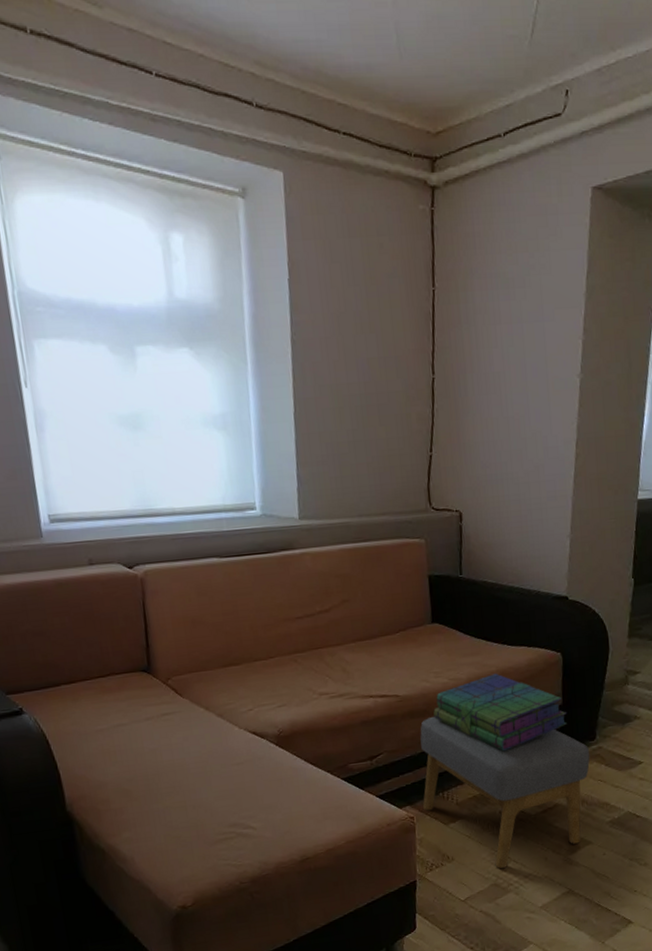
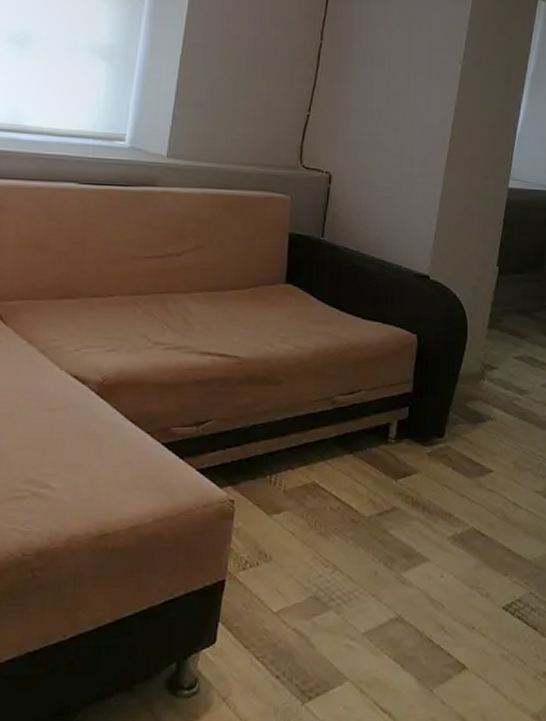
footstool: present [420,716,590,868] -> none [247,385,437,577]
stack of books: present [433,673,567,752] -> none [273,347,417,437]

